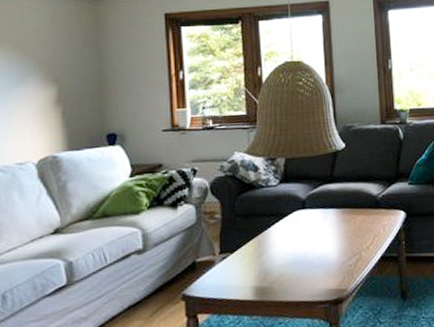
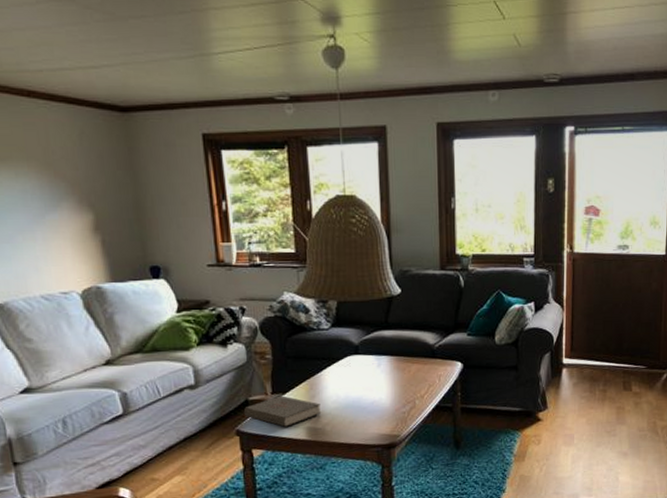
book: none [190,255,268,288] -> present [243,395,321,427]

